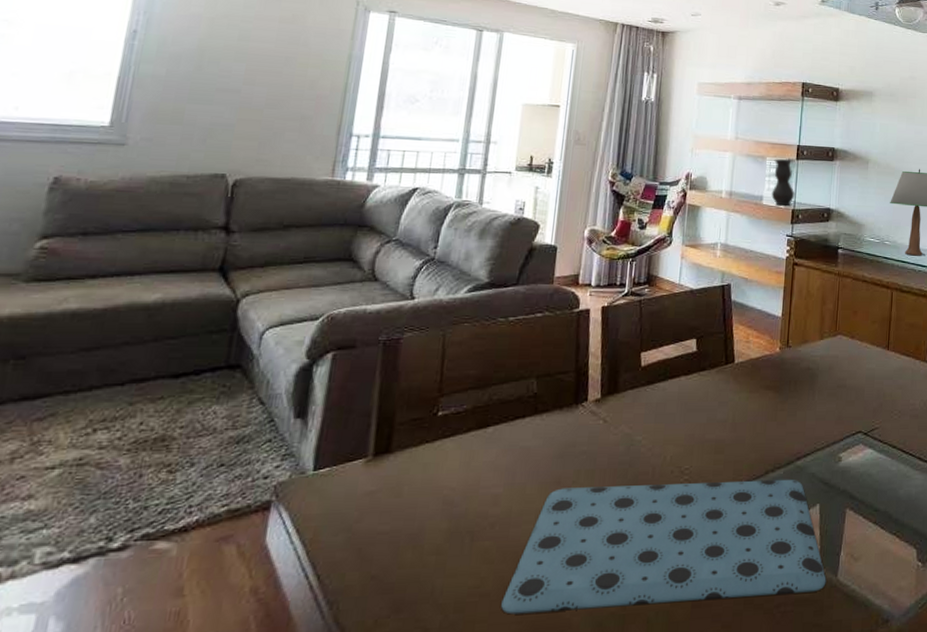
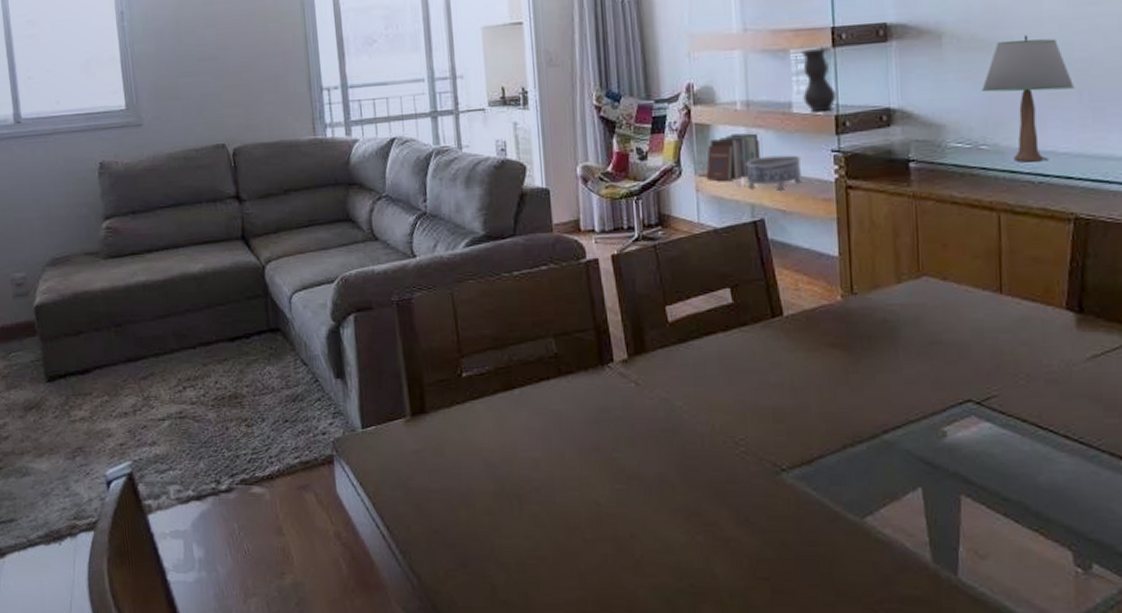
placemat: present [501,479,827,615] -> none [561,455,943,590]
books: none [690,215,738,253] -> present [706,133,763,182]
decorative bowl: none [721,235,764,263] -> present [745,155,802,191]

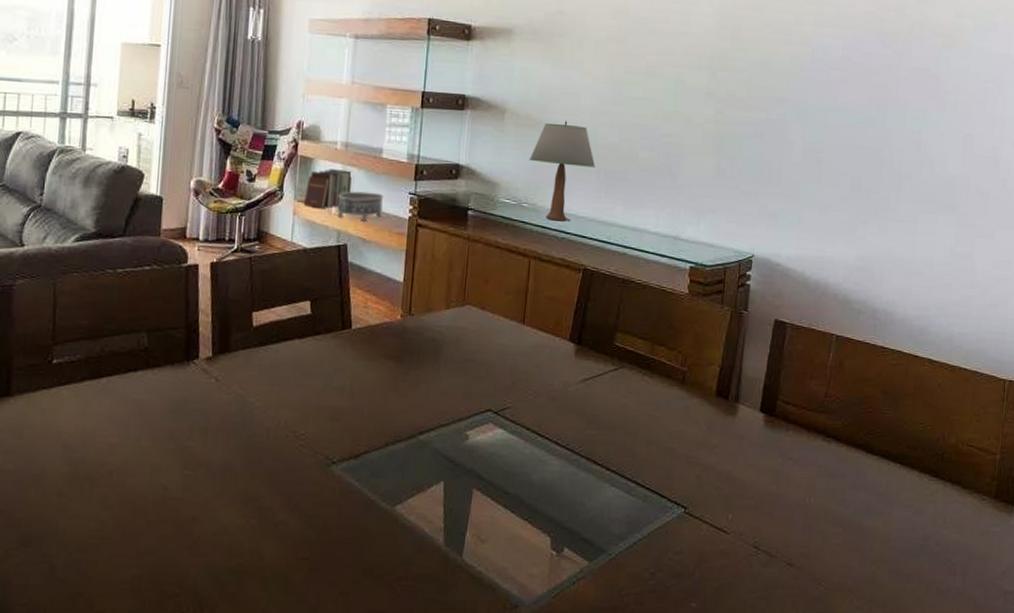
vase: present [800,47,837,113] -> none [392,106,419,160]

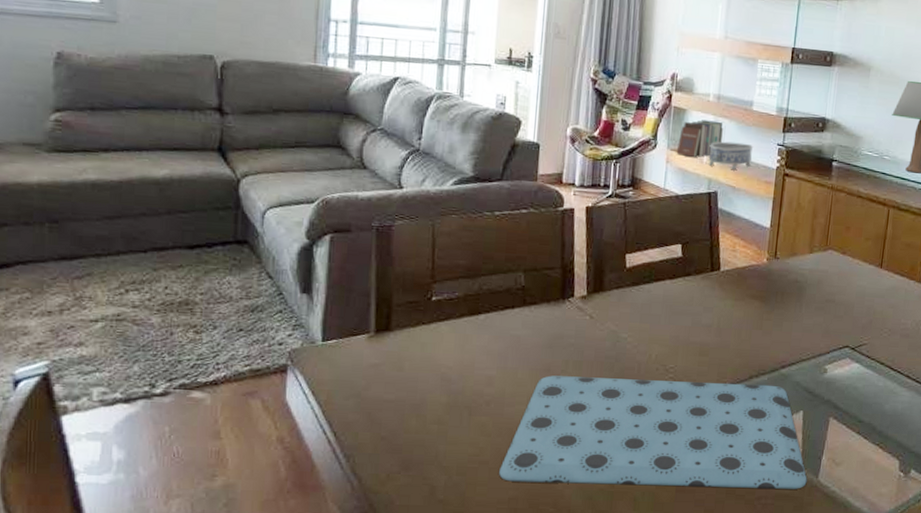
placemat: none [121,443,451,569] -> present [499,375,807,489]

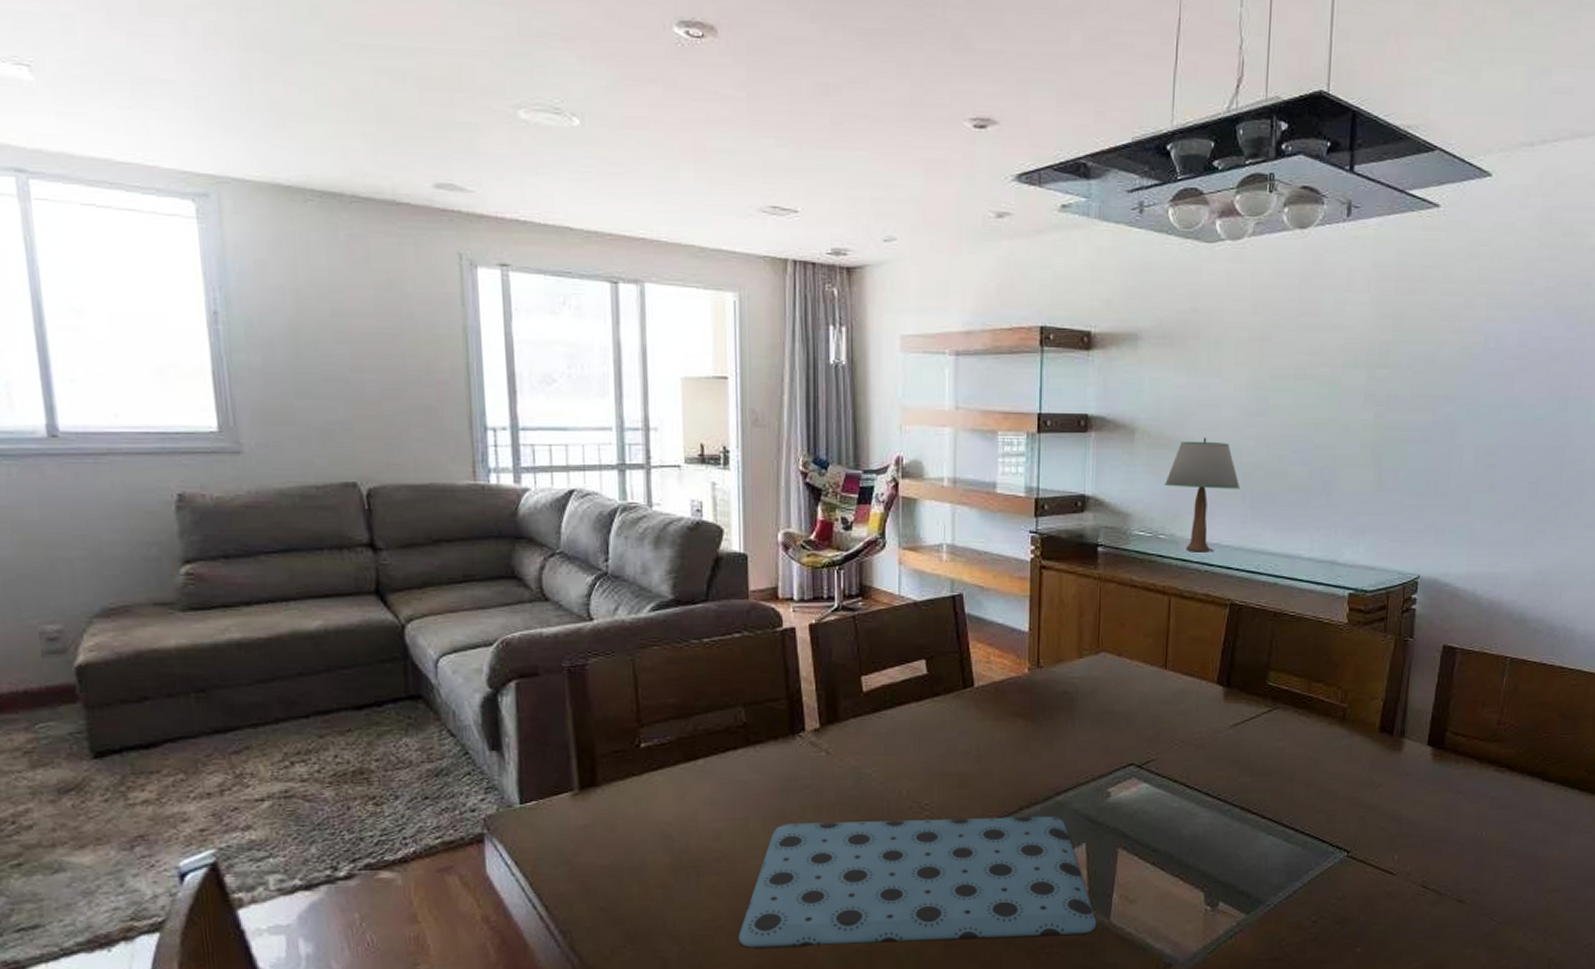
books: present [676,120,726,158] -> none [909,510,966,556]
decorative bowl: present [708,141,754,171] -> none [948,533,1002,567]

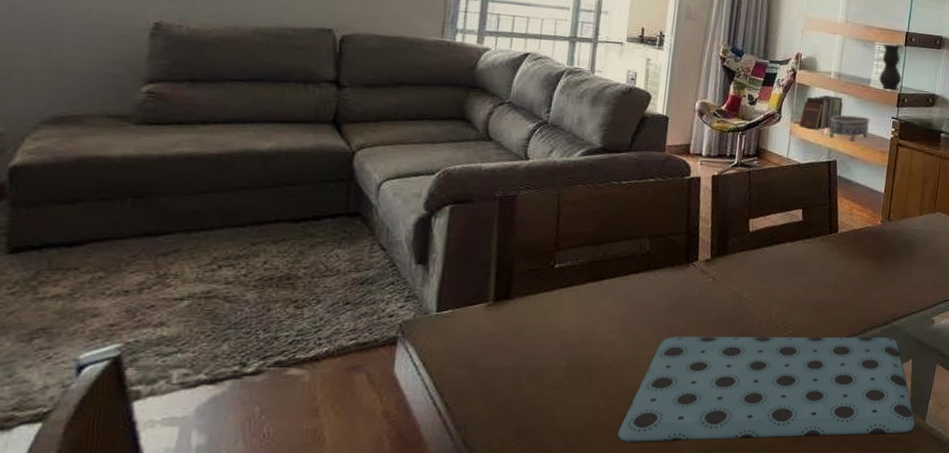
books: none [909,510,966,556] -> present [799,95,845,130]
decorative bowl: none [948,533,1002,567] -> present [828,115,871,141]
vase: none [1007,432,1038,495] -> present [879,44,902,90]

